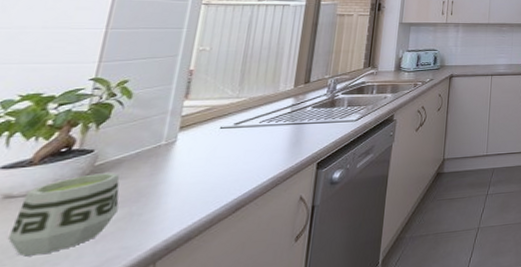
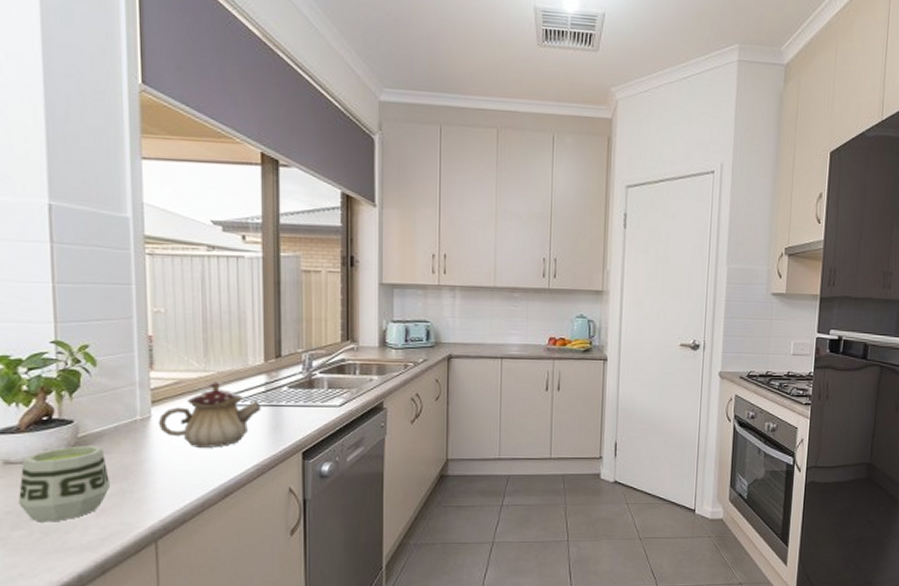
teapot: none [182,106,285,166] -> present [158,381,262,448]

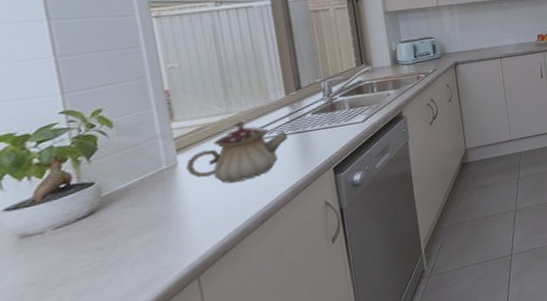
cup: present [18,446,110,522] -> none [41,201,143,286]

